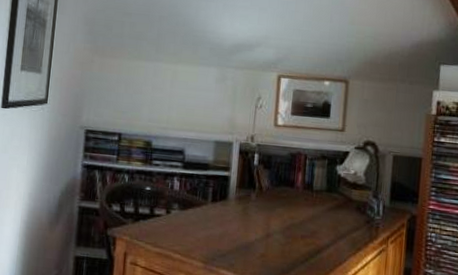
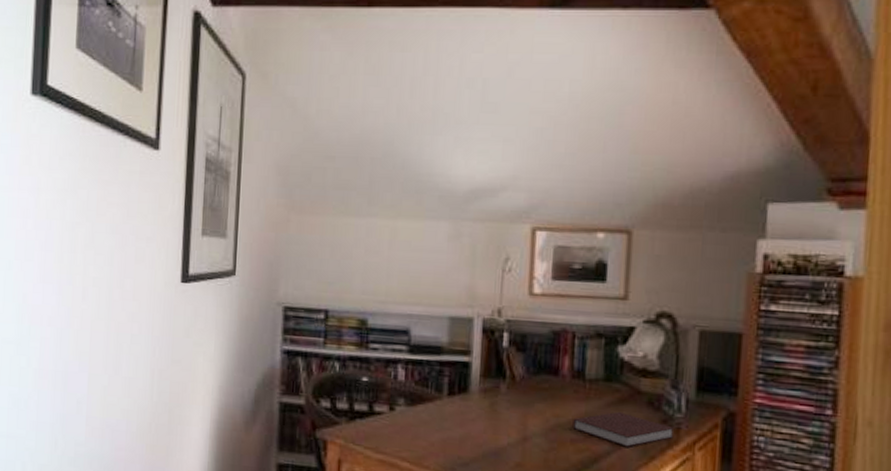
notebook: none [303,214,375,242] -> present [572,411,675,447]

